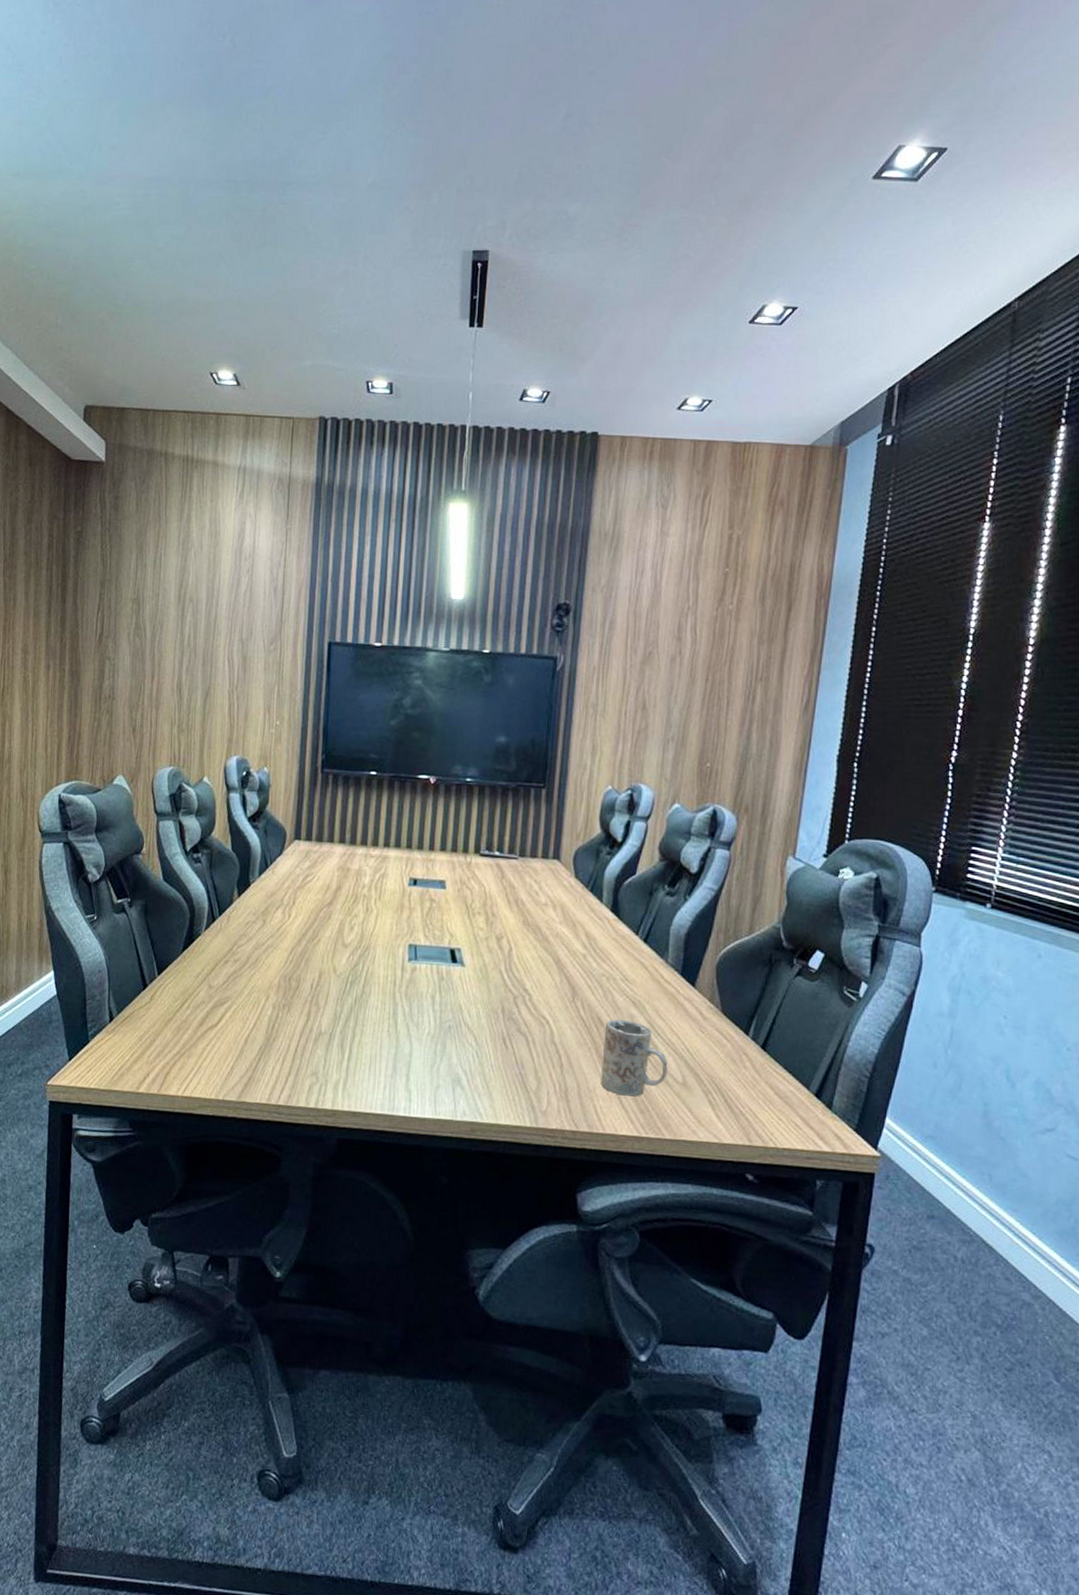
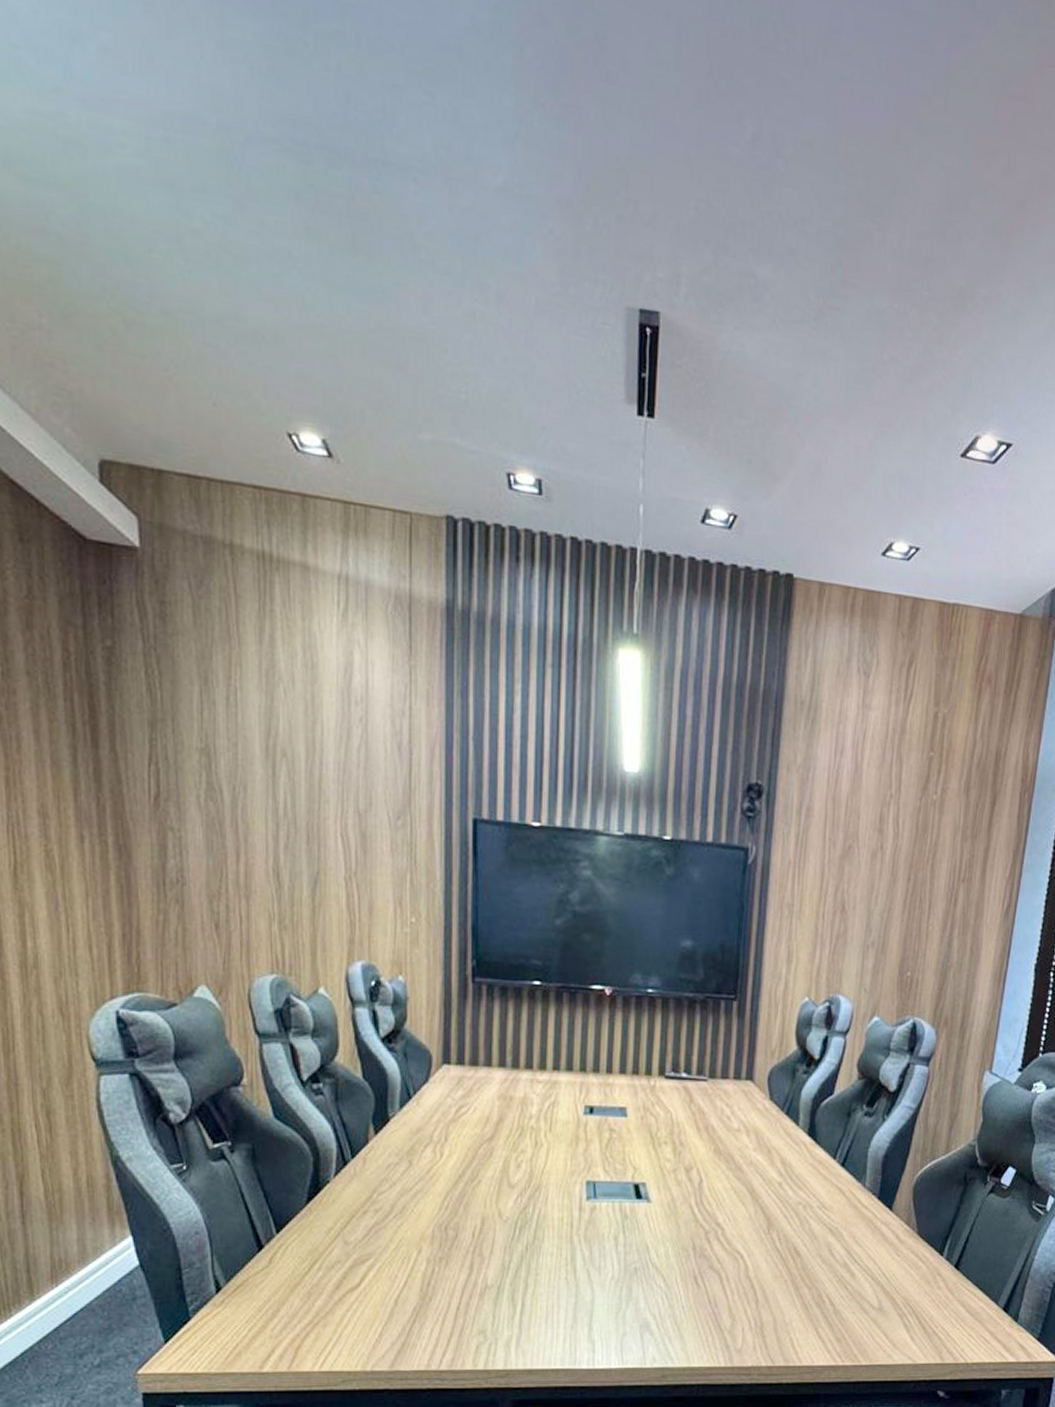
mug: present [601,1019,668,1097] -> none [797,1248,865,1326]

